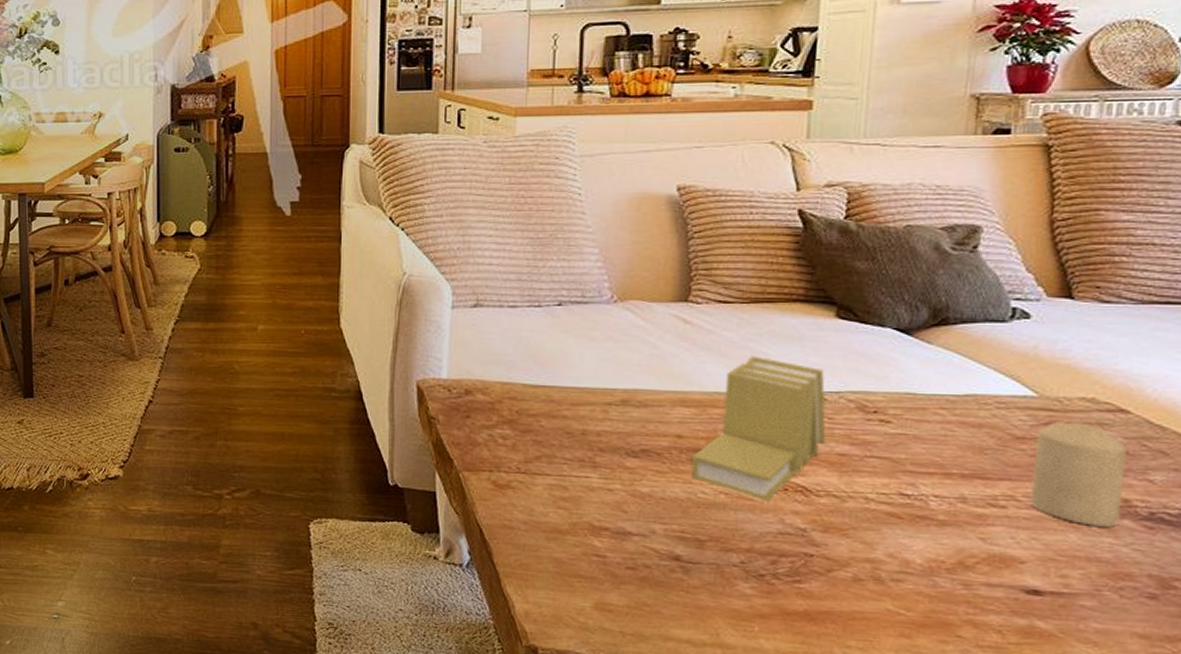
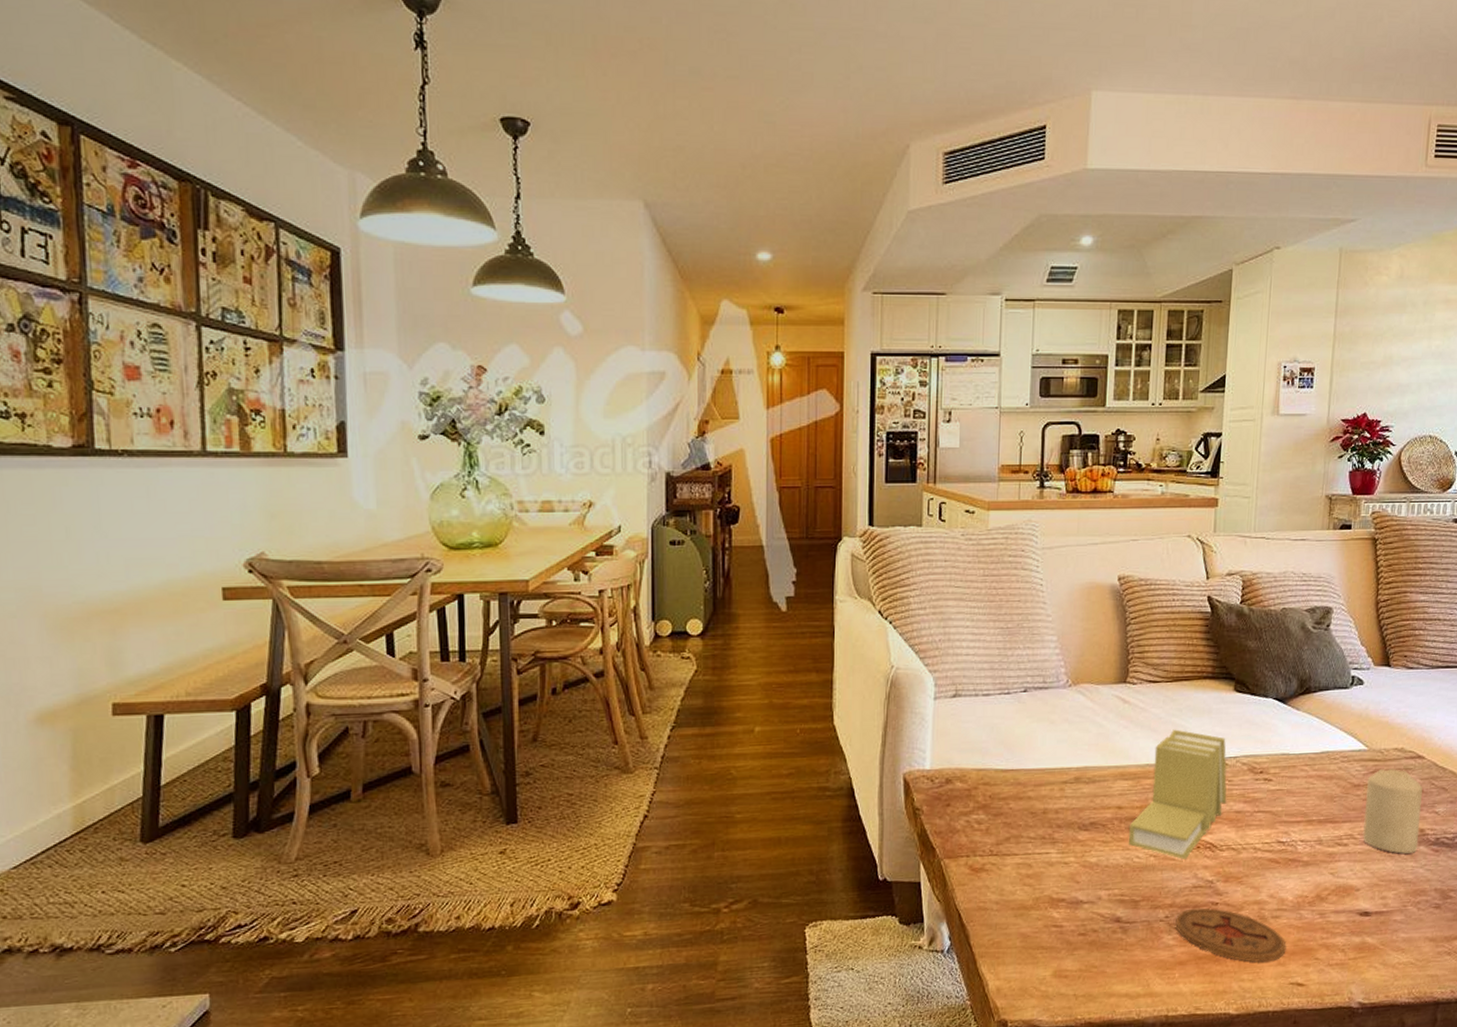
coaster: none [754,557,913,630] -> present [1175,907,1286,962]

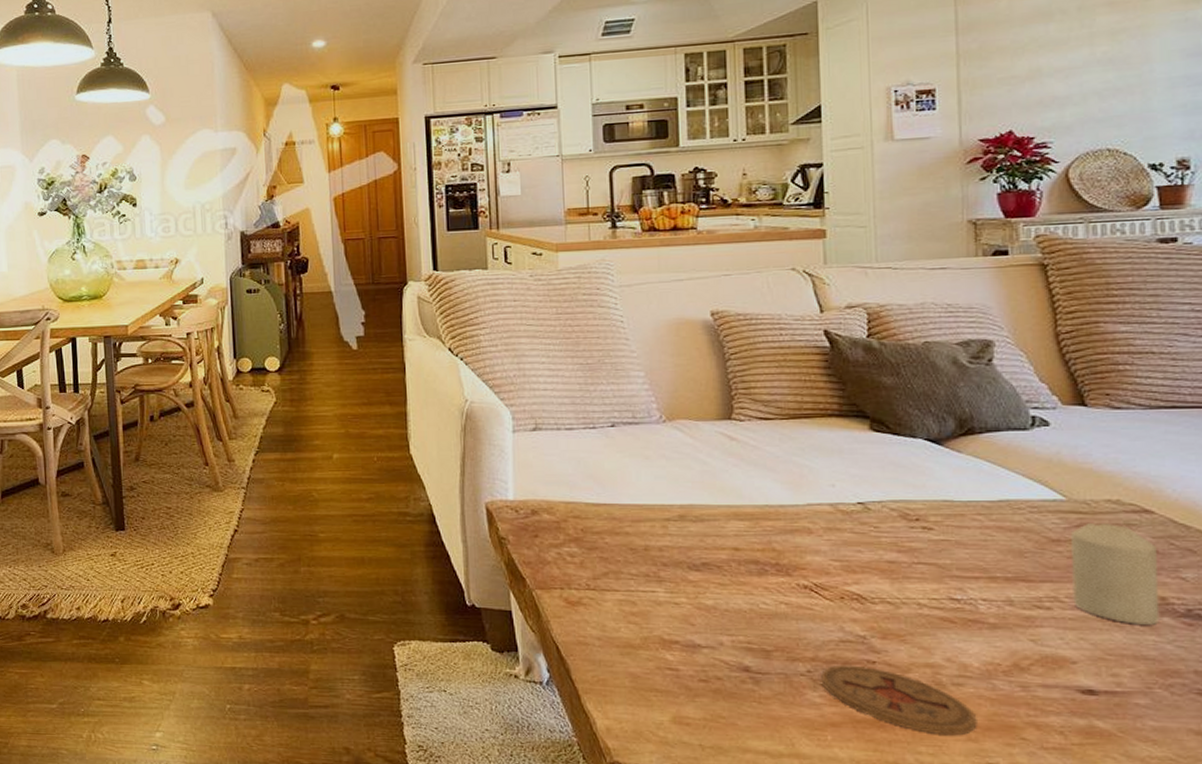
books: present [1128,729,1227,859] -> none [750,469,874,610]

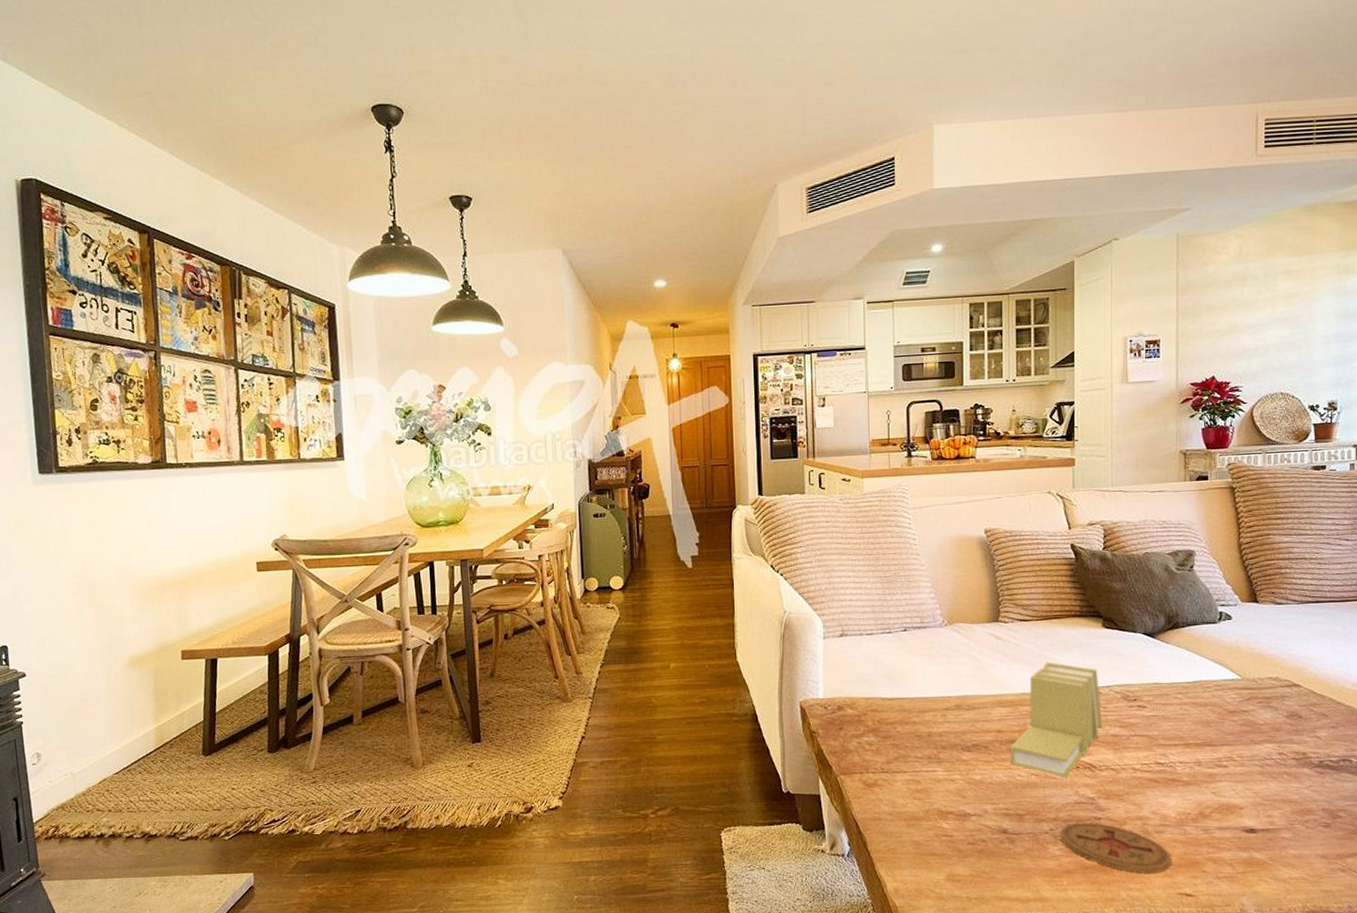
books: none [750,469,874,610] -> present [1009,662,1103,778]
candle: present [1070,522,1160,625] -> none [1242,696,1302,775]

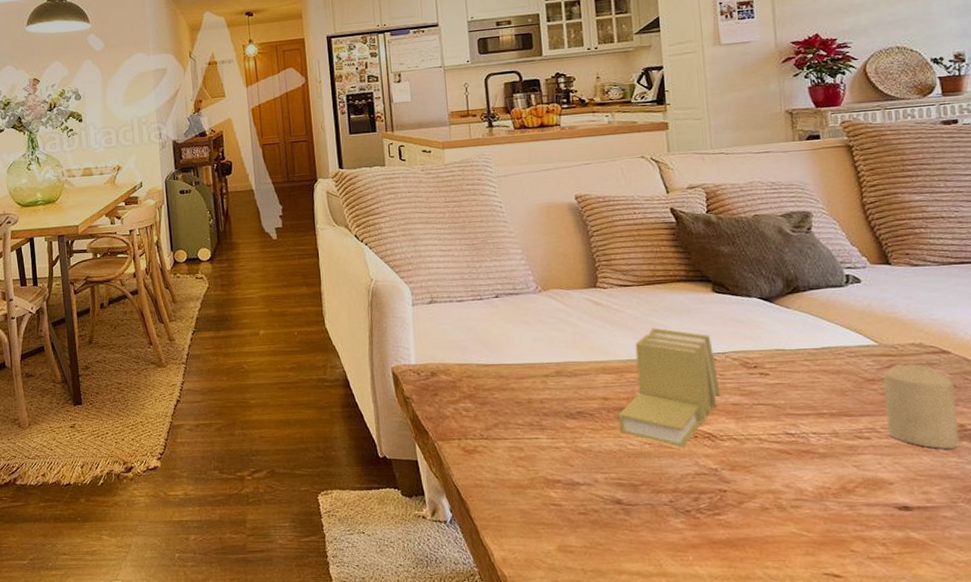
coaster: present [1060,822,1172,873] -> none [681,494,814,550]
candle: none [1242,696,1302,775] -> present [883,363,960,449]

